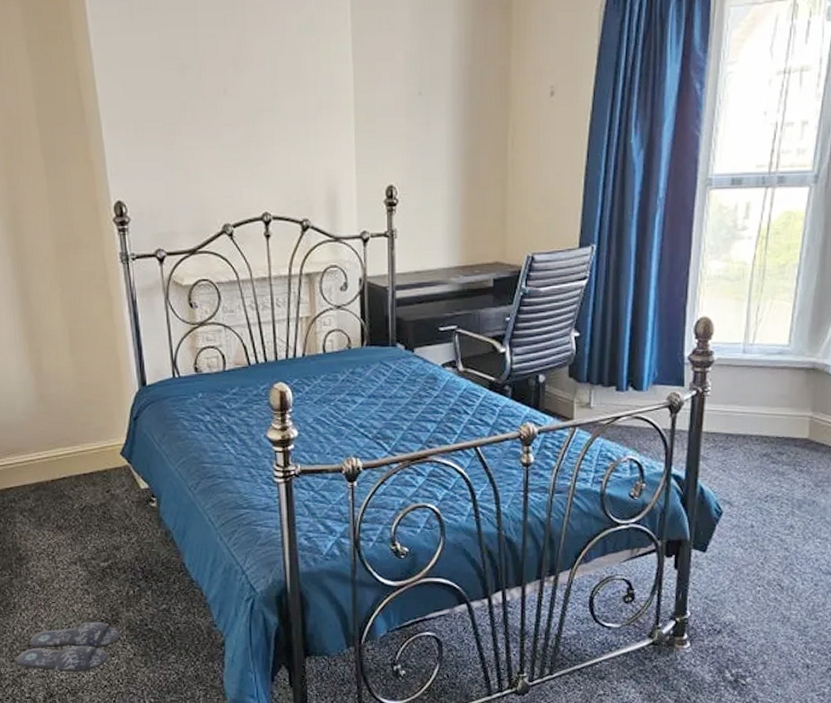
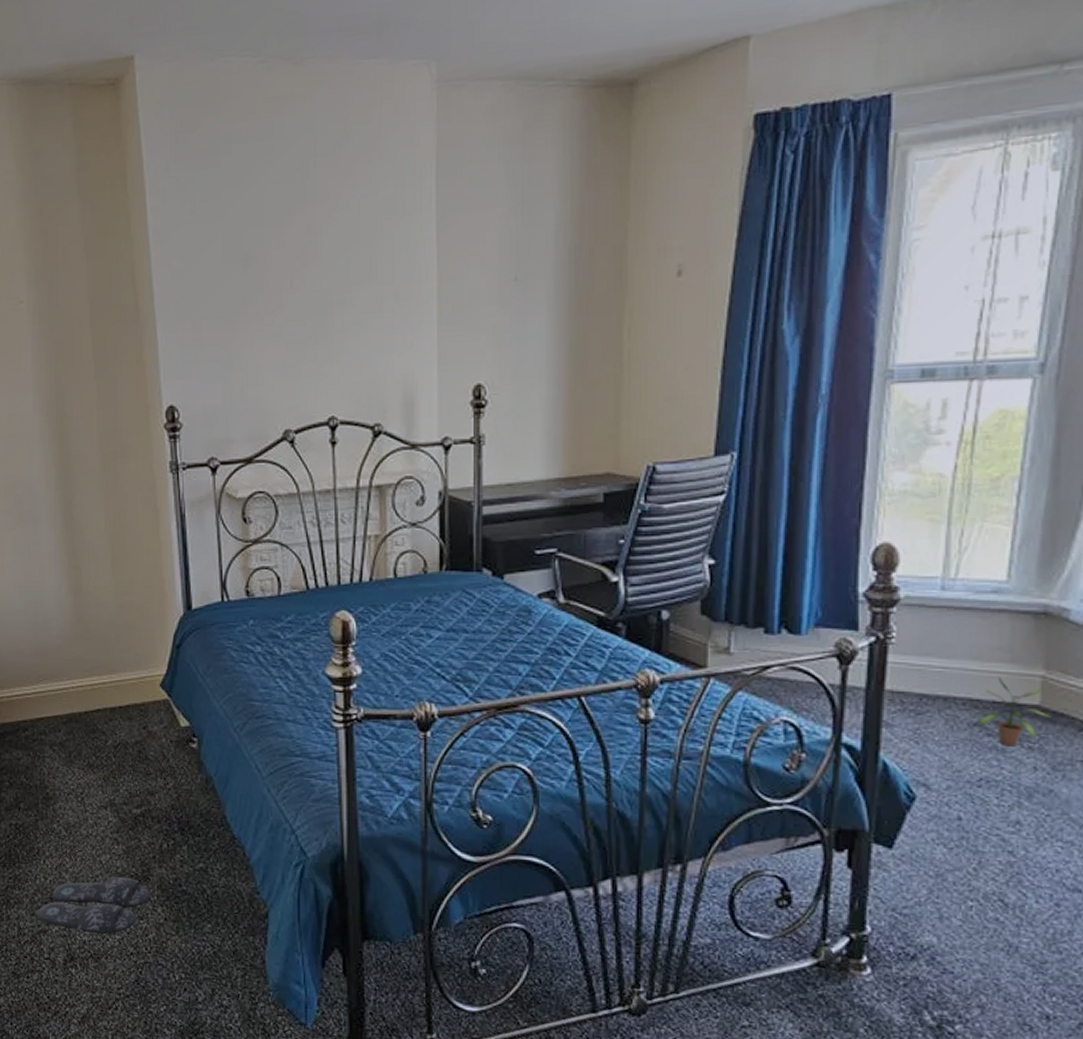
potted plant: none [767,418,815,470] -> present [979,676,1051,747]

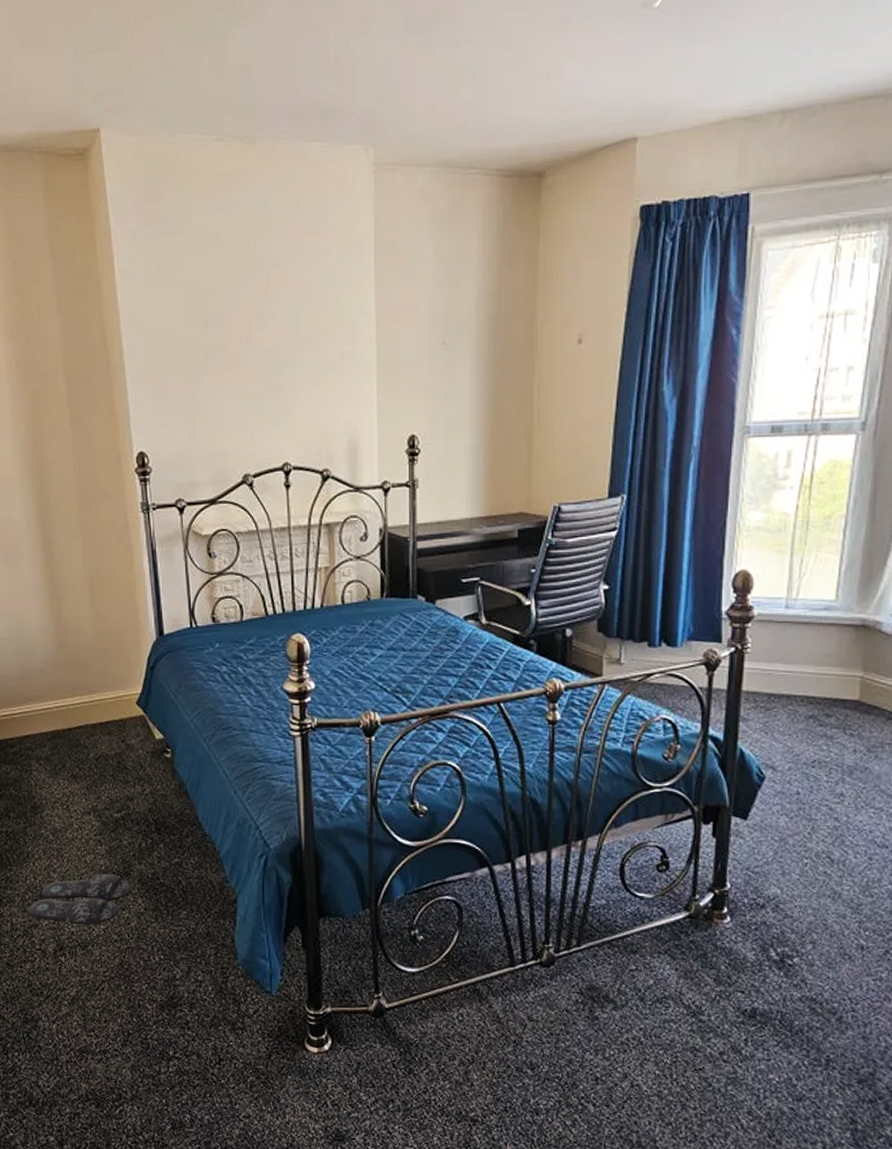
potted plant: present [979,676,1051,747] -> none [813,678,867,734]

